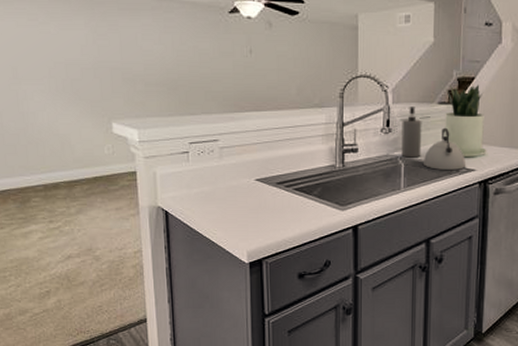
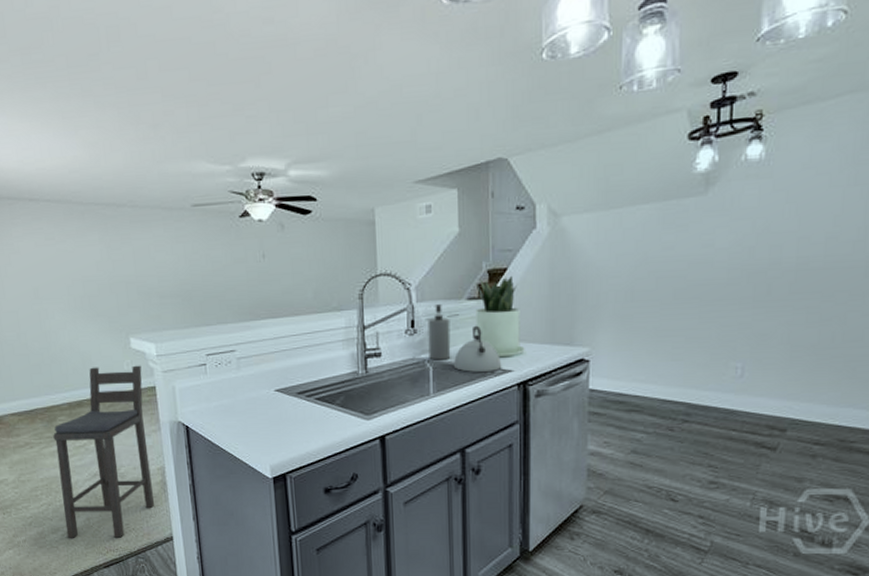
bar stool: none [26,150,129,320] -> present [53,365,154,538]

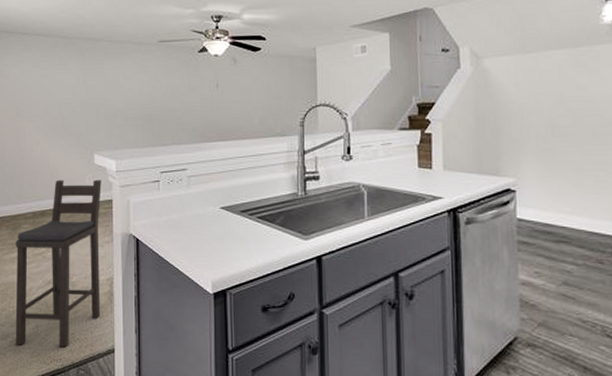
soap dispenser: present [424,304,451,360] -> none [359,133,384,185]
kettle: present [453,325,502,372] -> none [386,153,433,197]
planter: present [474,275,525,358] -> none [406,109,454,185]

